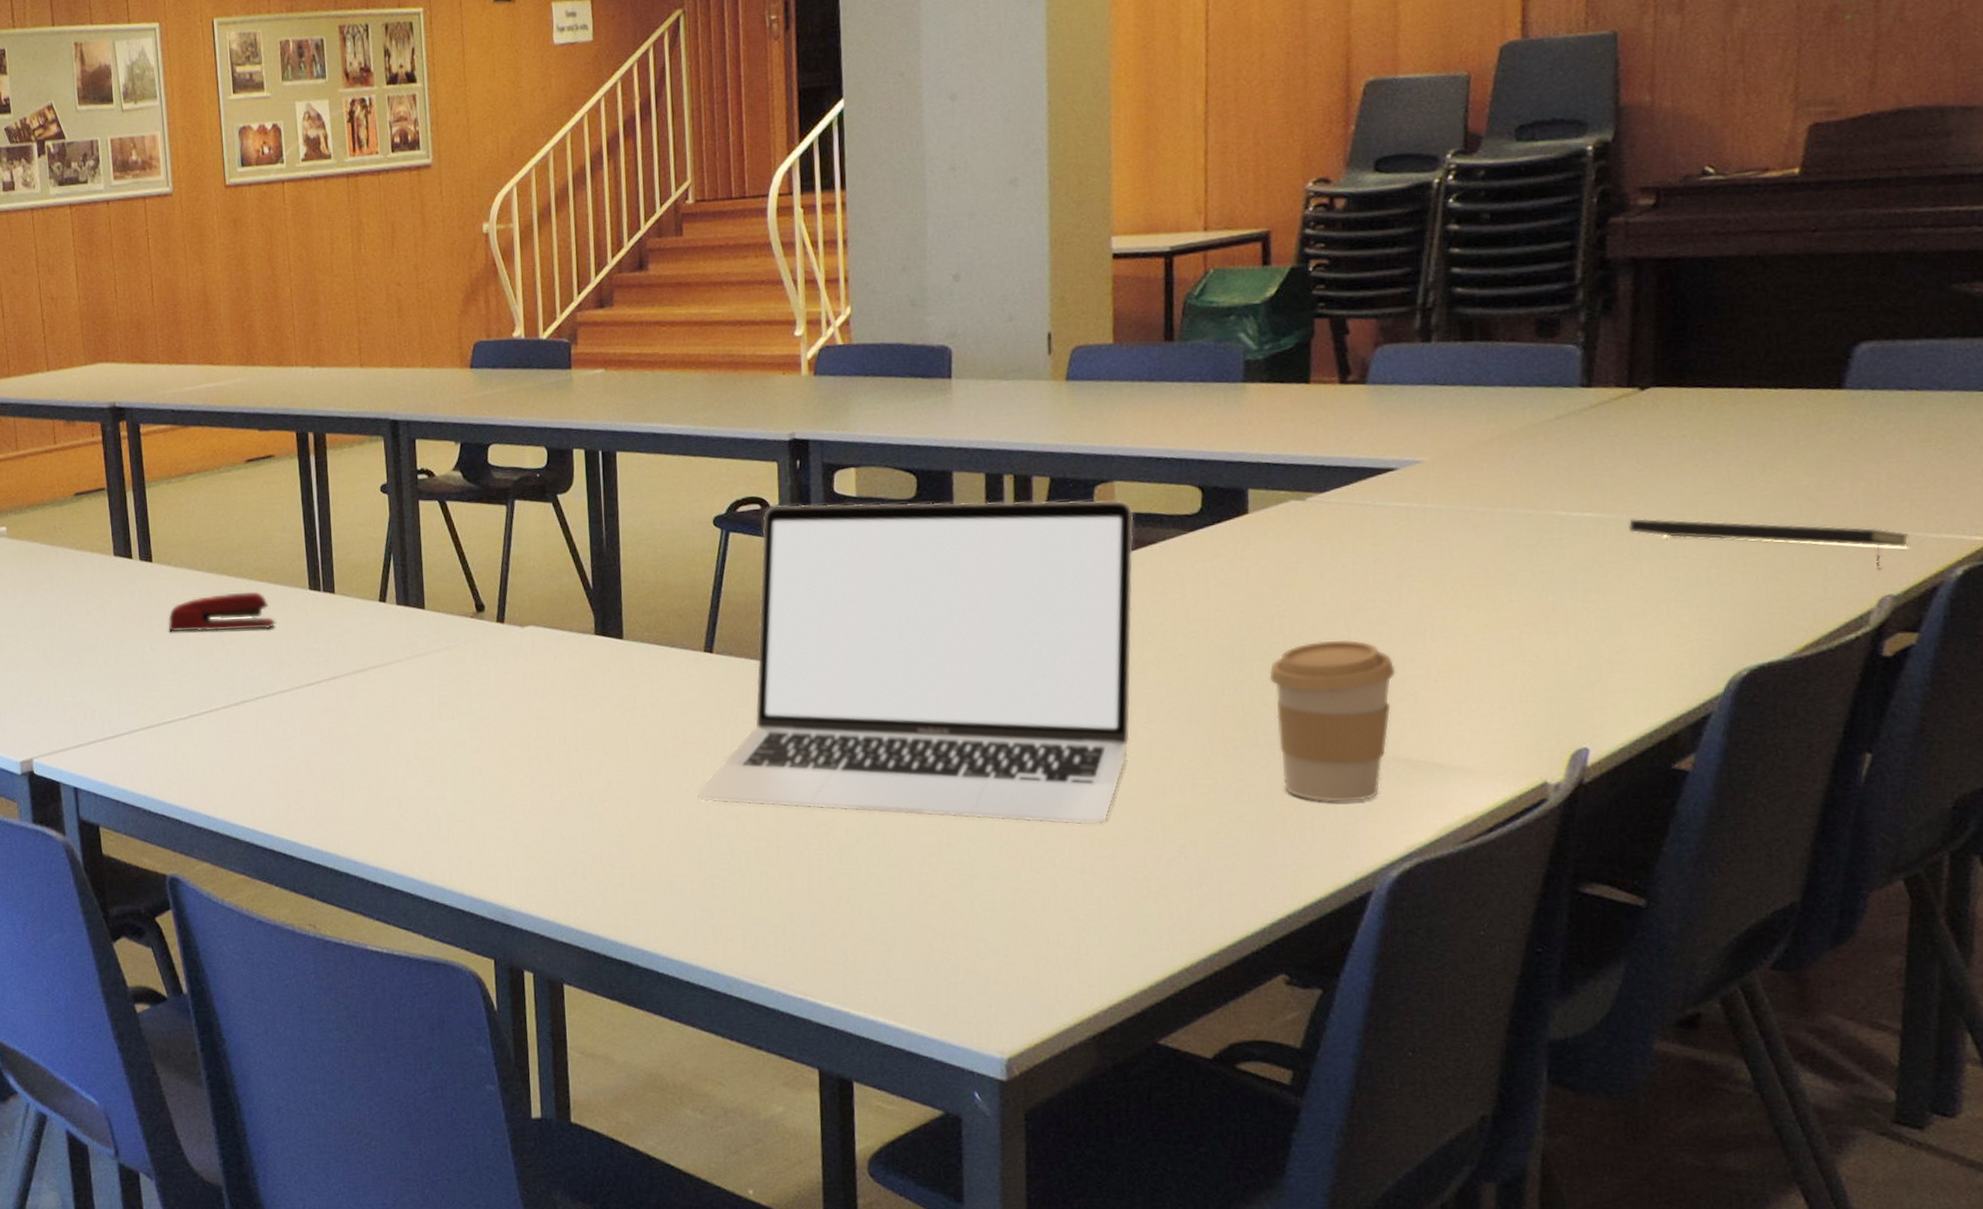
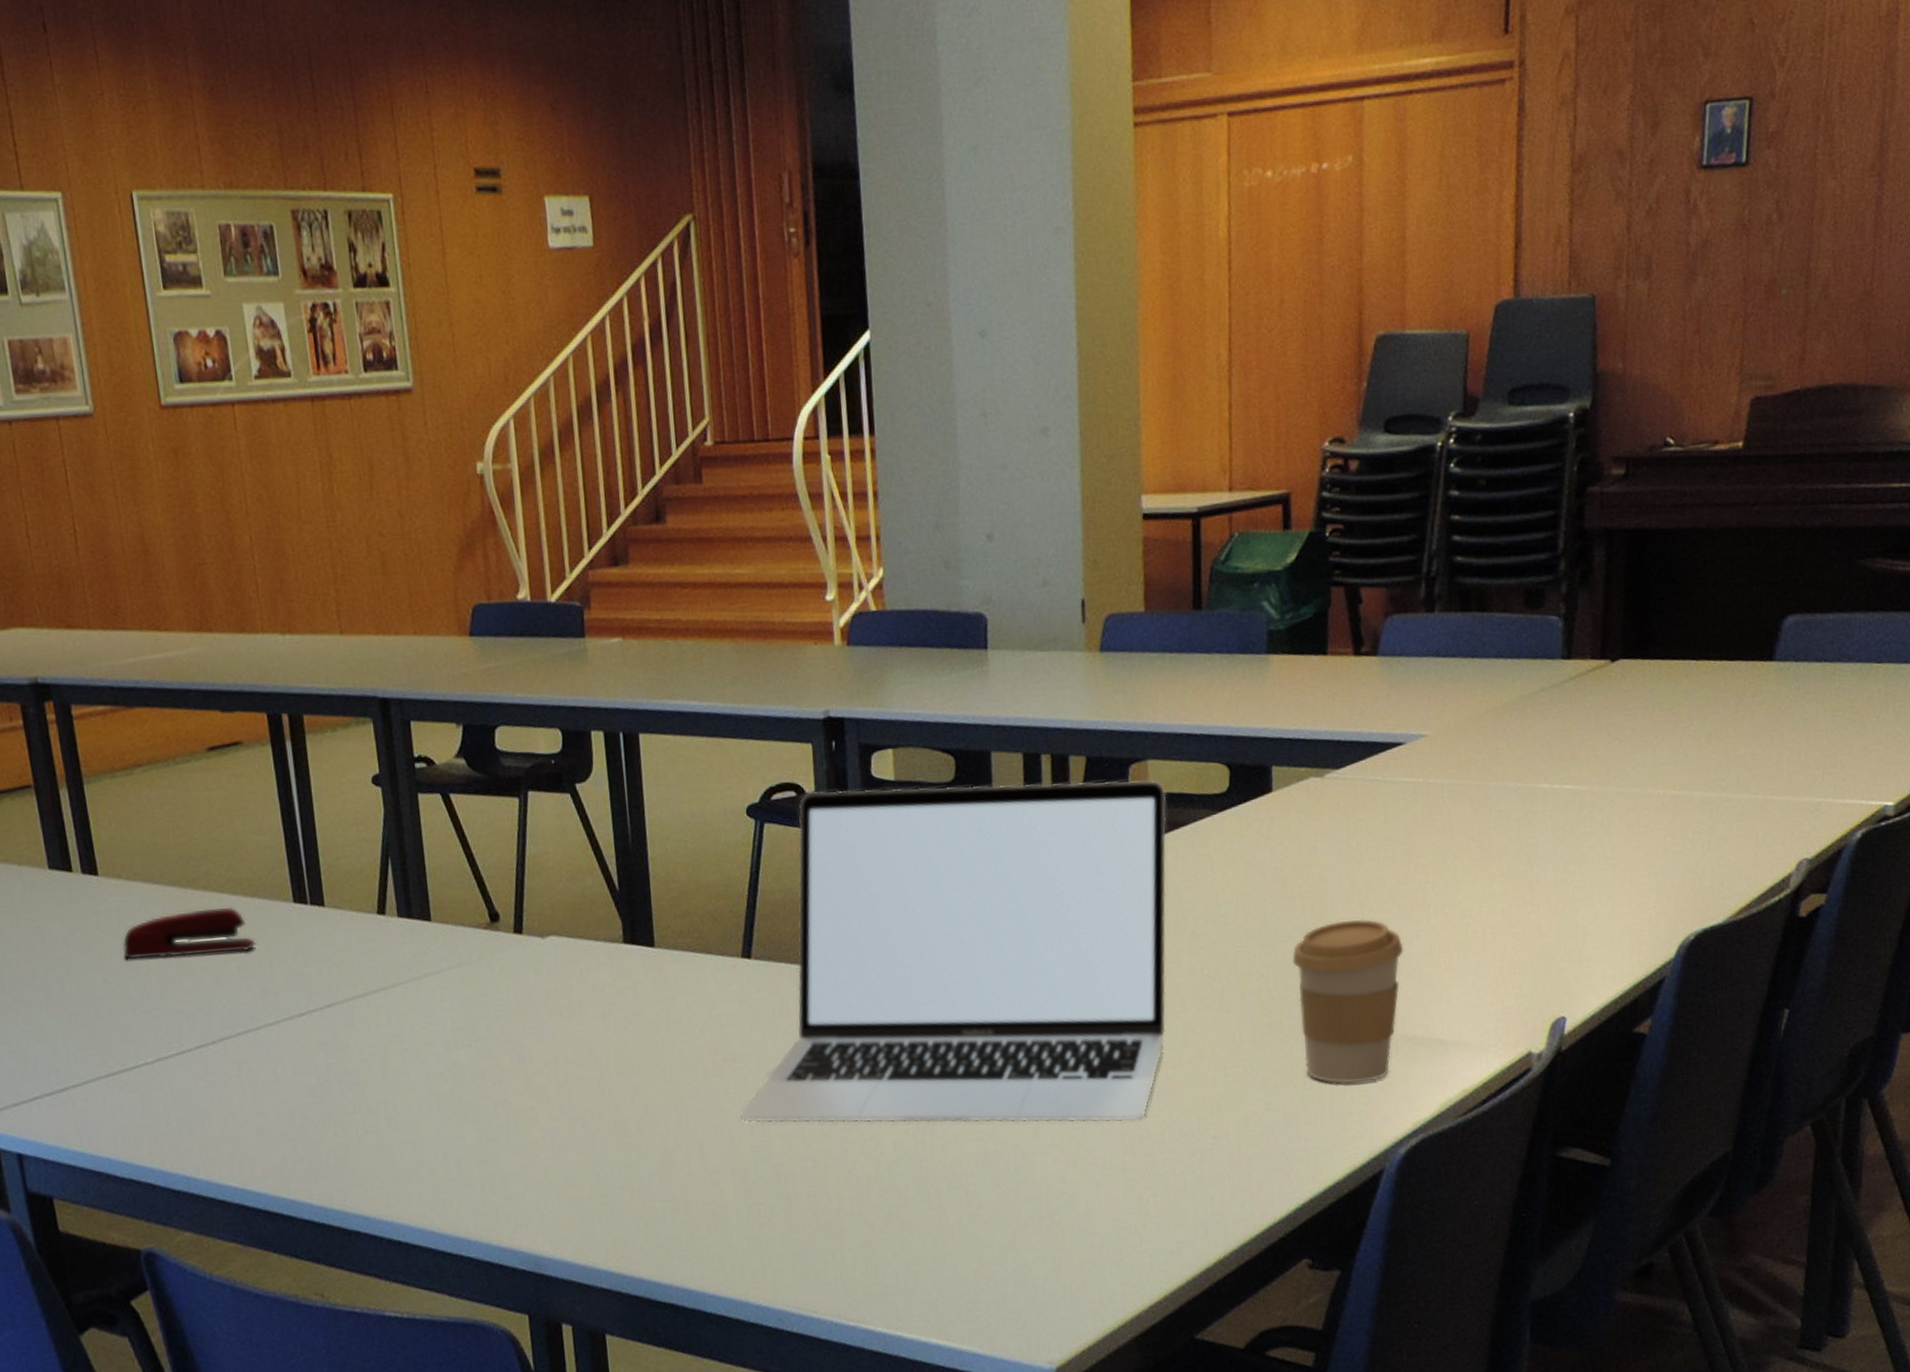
notepad: present [1628,518,1909,570] -> none [1599,789,1821,835]

